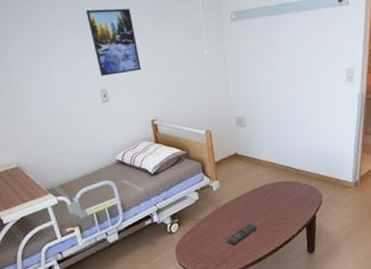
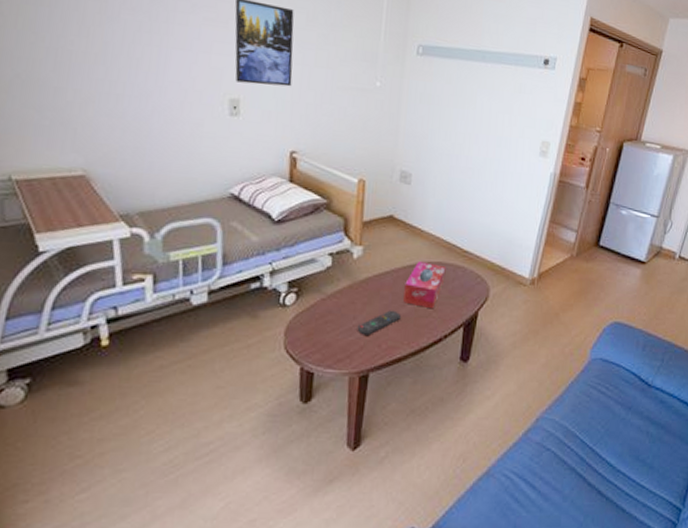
tissue box: none [255,184,286,218] -> present [403,262,446,309]

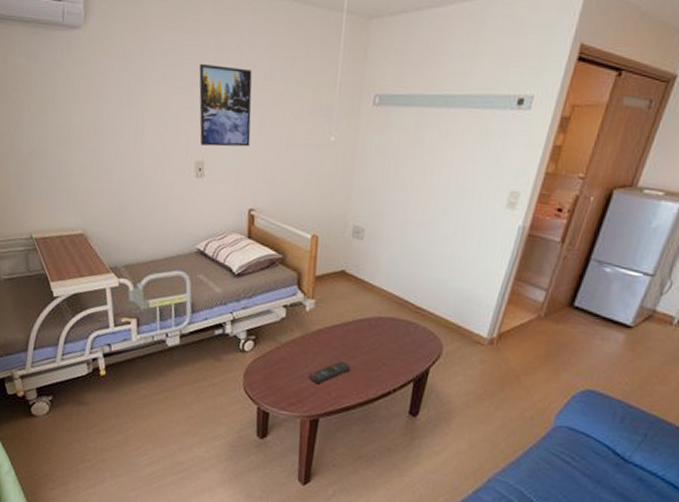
tissue box: present [403,262,446,309] -> none [353,316,397,363]

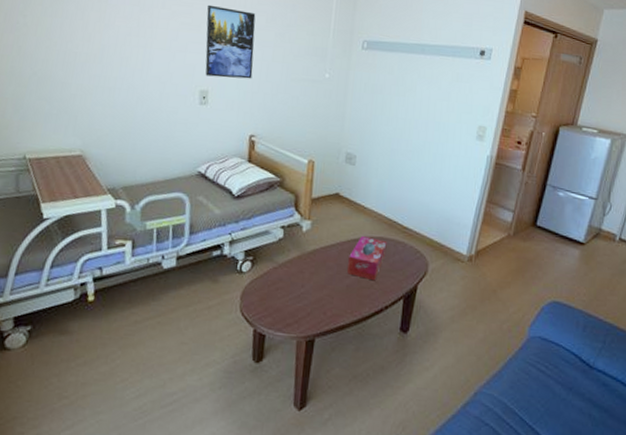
remote control: present [308,361,351,384] -> none [304,280,345,303]
tissue box: none [353,316,397,363] -> present [347,236,387,281]

